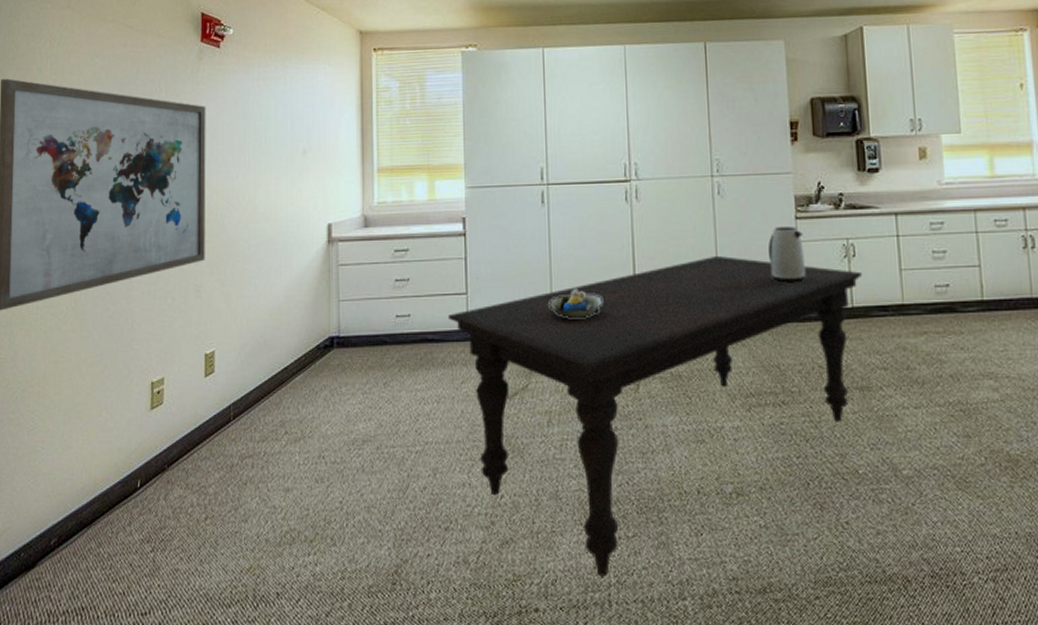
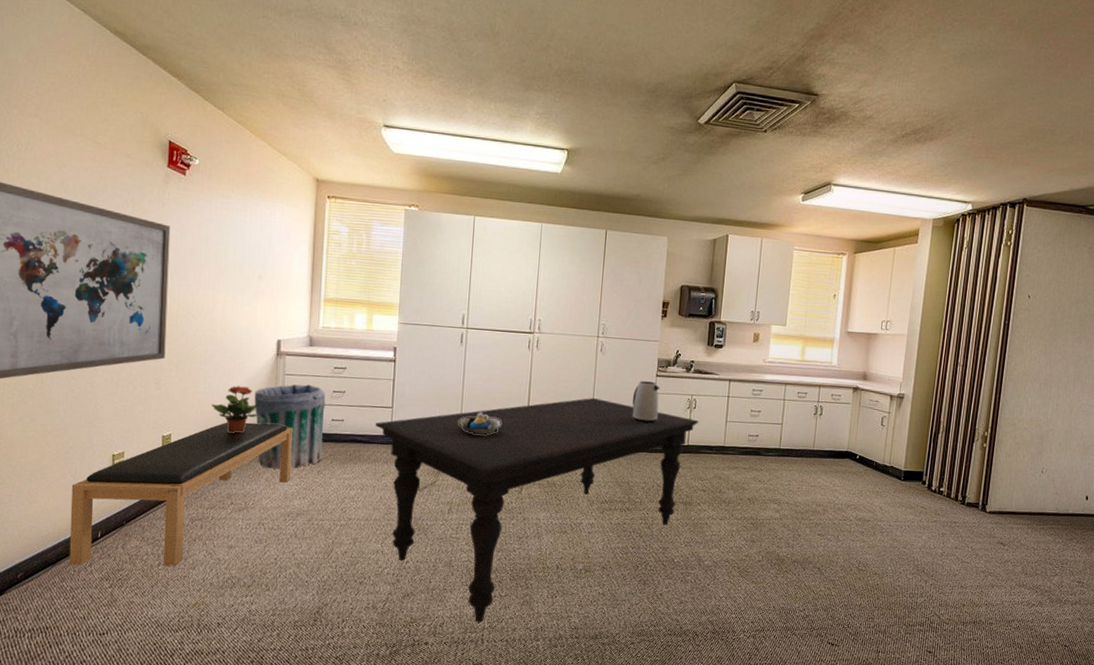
bench: none [106,328,353,526] -> present [69,422,294,566]
potted plant: none [258,284,312,345] -> present [212,386,260,434]
trash can: none [306,274,388,385] -> present [254,384,326,469]

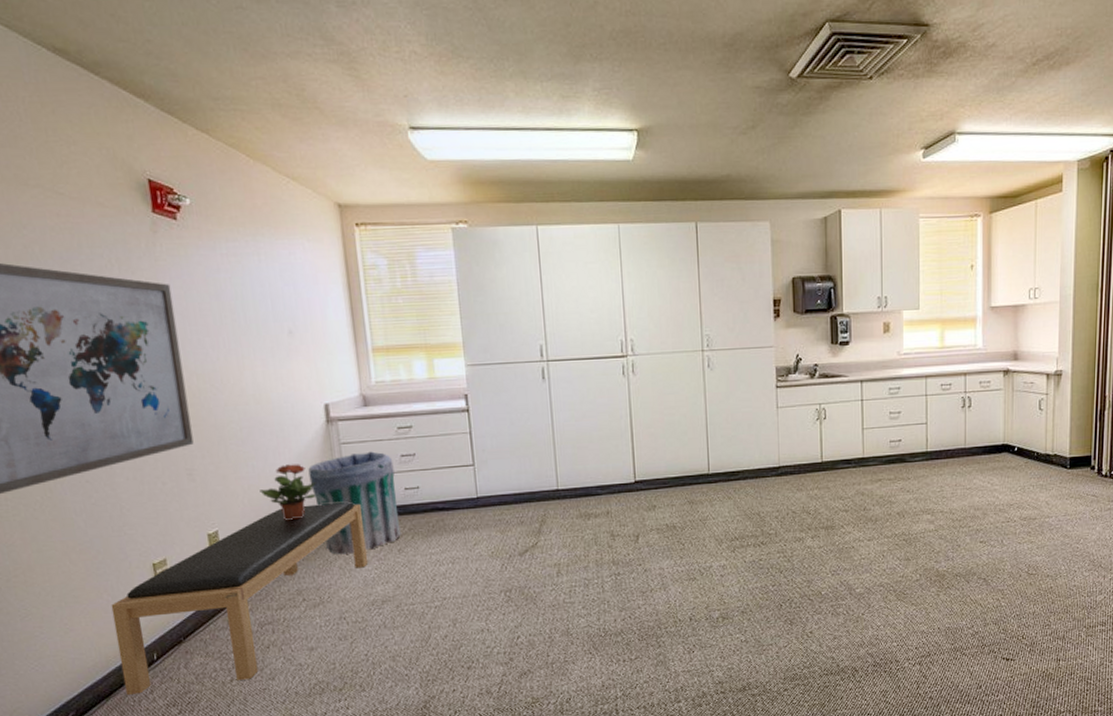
dining table: present [376,397,699,623] -> none [457,422,832,692]
decorative bowl: present [458,412,502,435] -> none [553,456,605,483]
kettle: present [632,381,660,424] -> none [752,395,783,444]

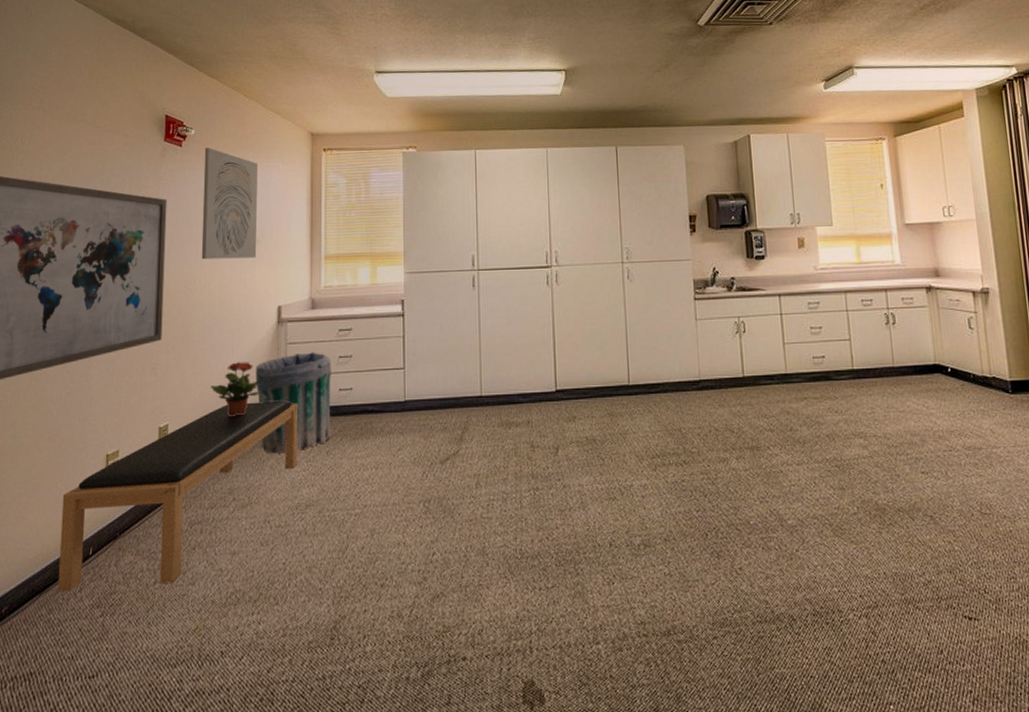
wall art: none [206,221,290,354] -> present [201,148,258,260]

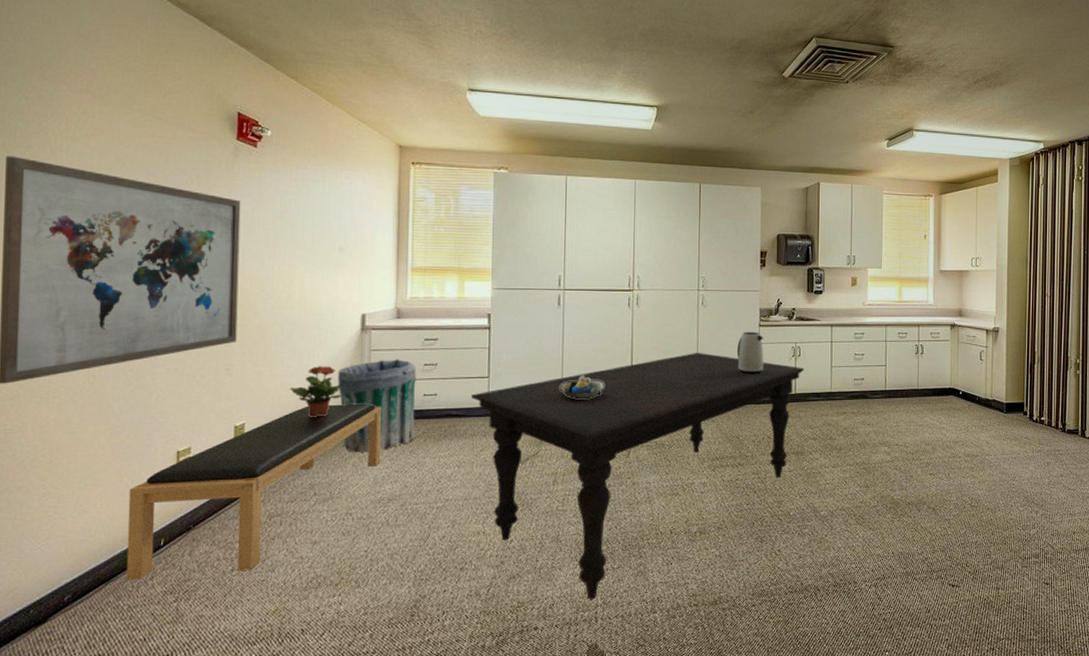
wall art: present [201,148,258,260] -> none [279,151,341,266]
dining table: none [387,332,752,625] -> present [471,352,805,600]
decorative bowl: none [478,363,527,389] -> present [559,375,605,398]
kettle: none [671,307,703,357] -> present [737,332,764,375]

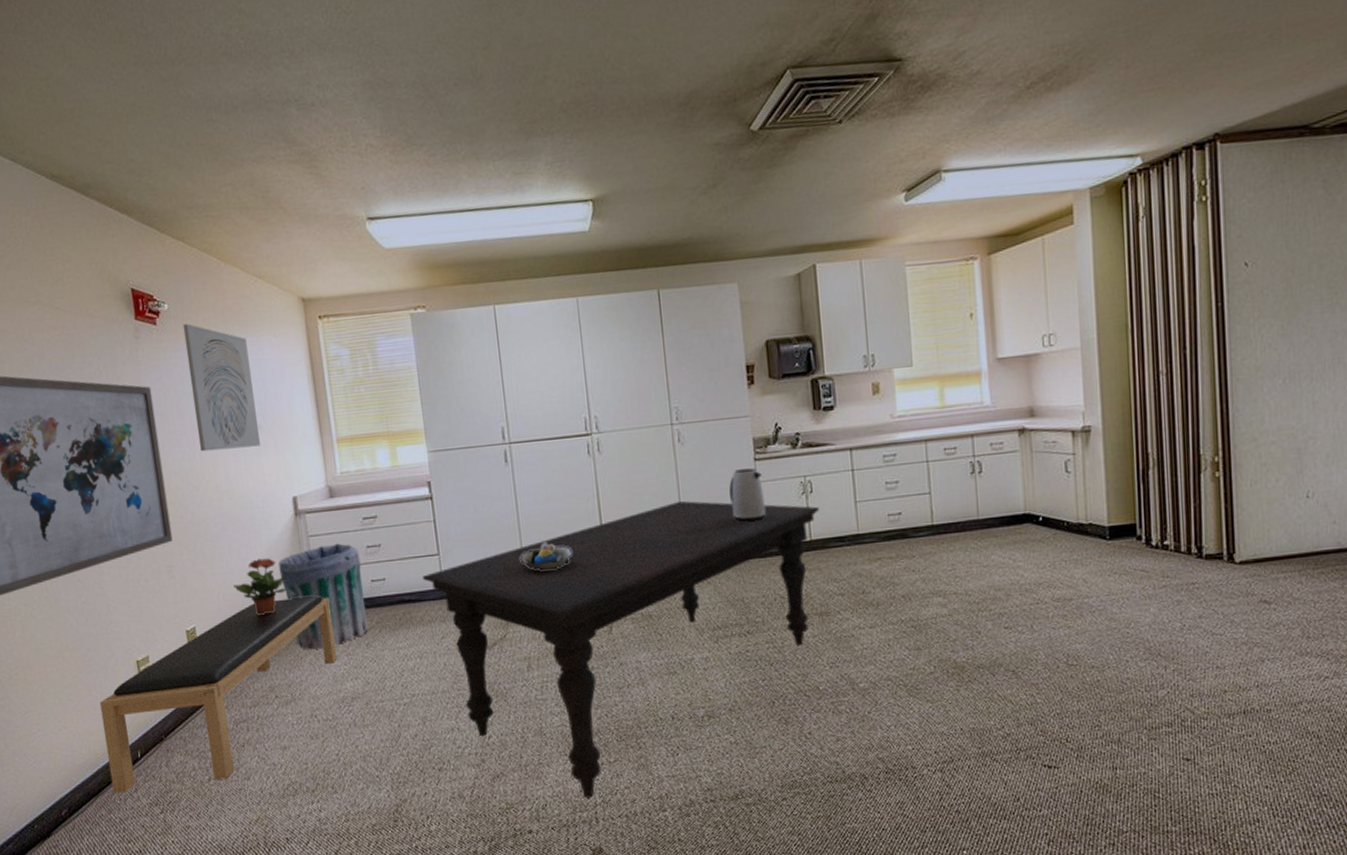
wall art: none [279,151,341,266] -> present [182,324,260,452]

